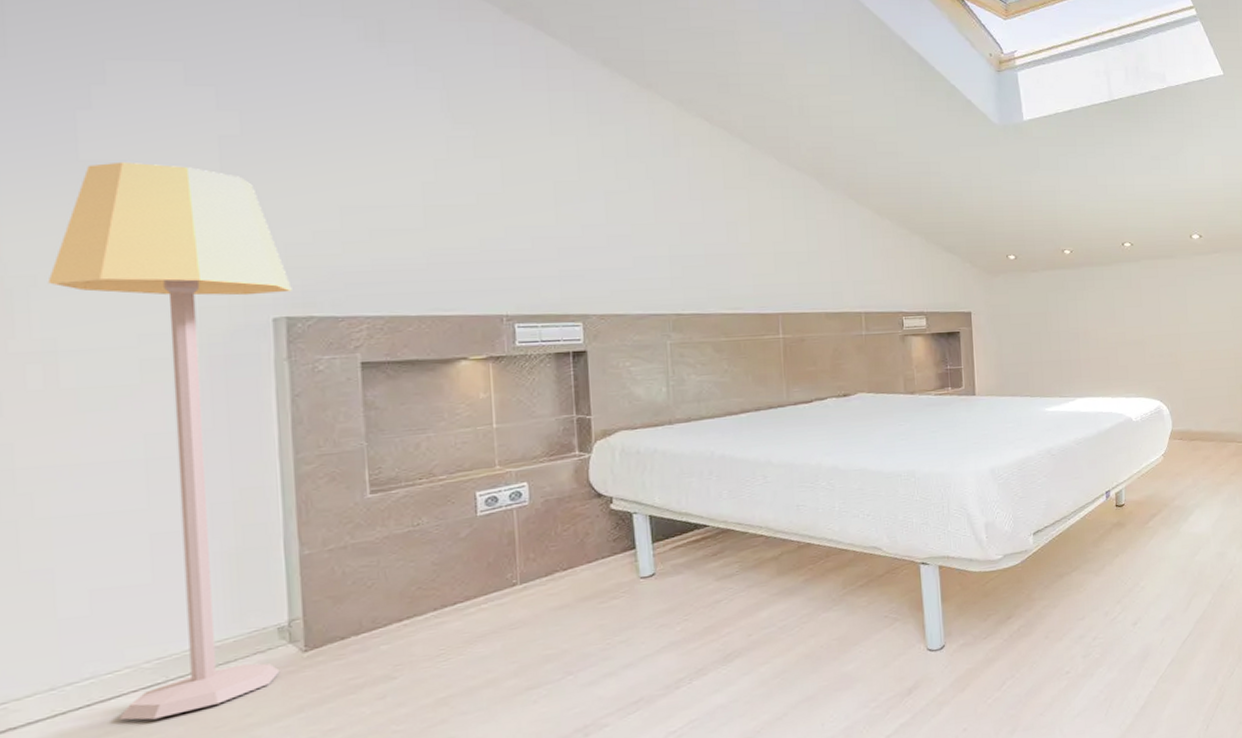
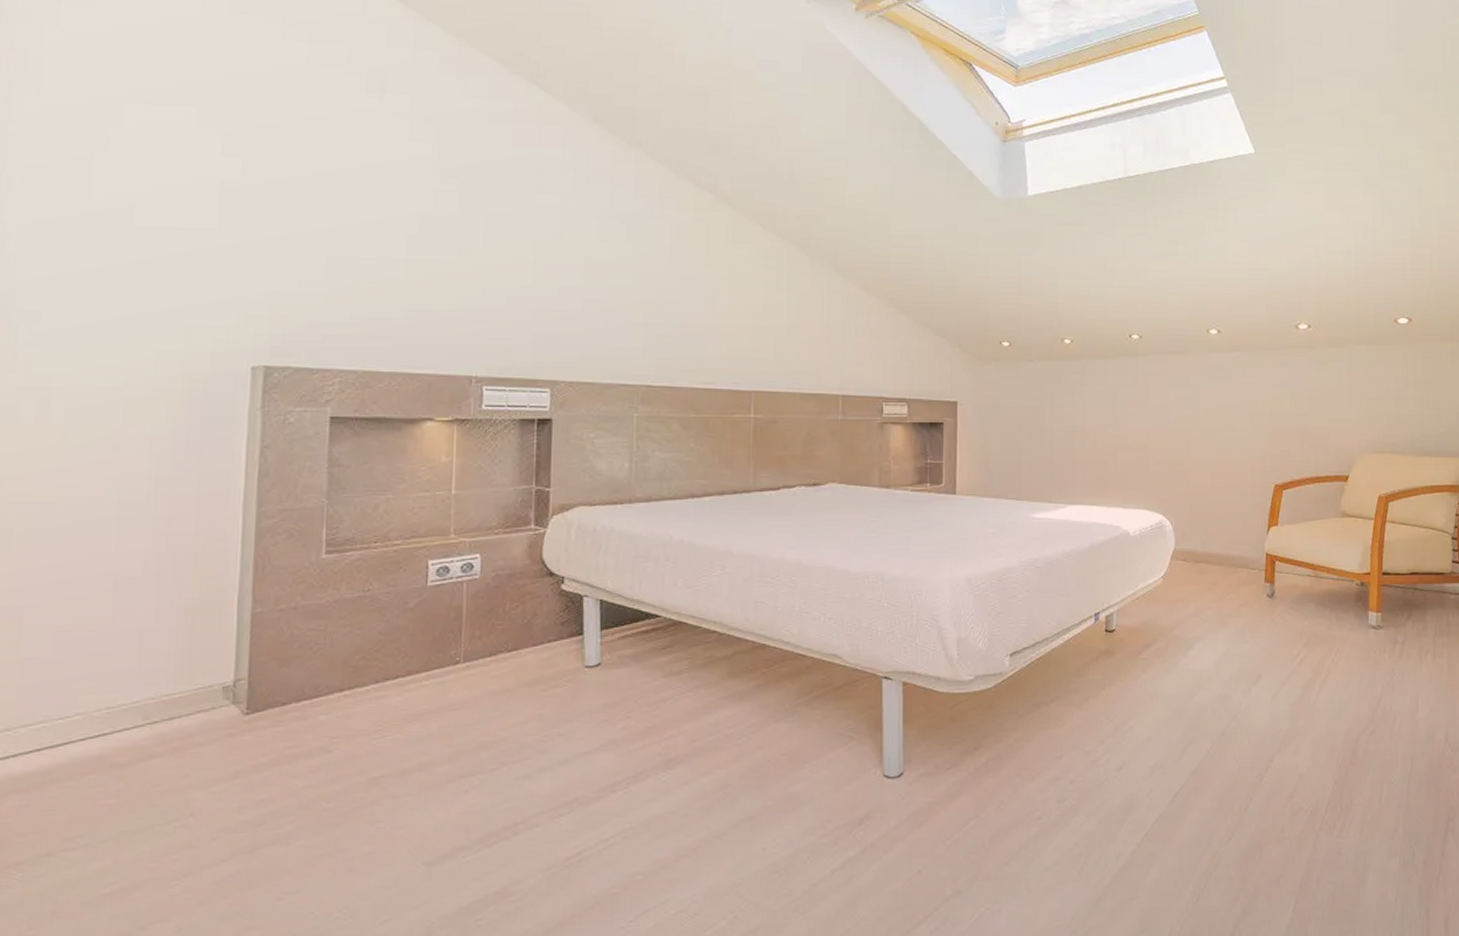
lamp: present [47,161,292,720] -> none [50,203,273,771]

